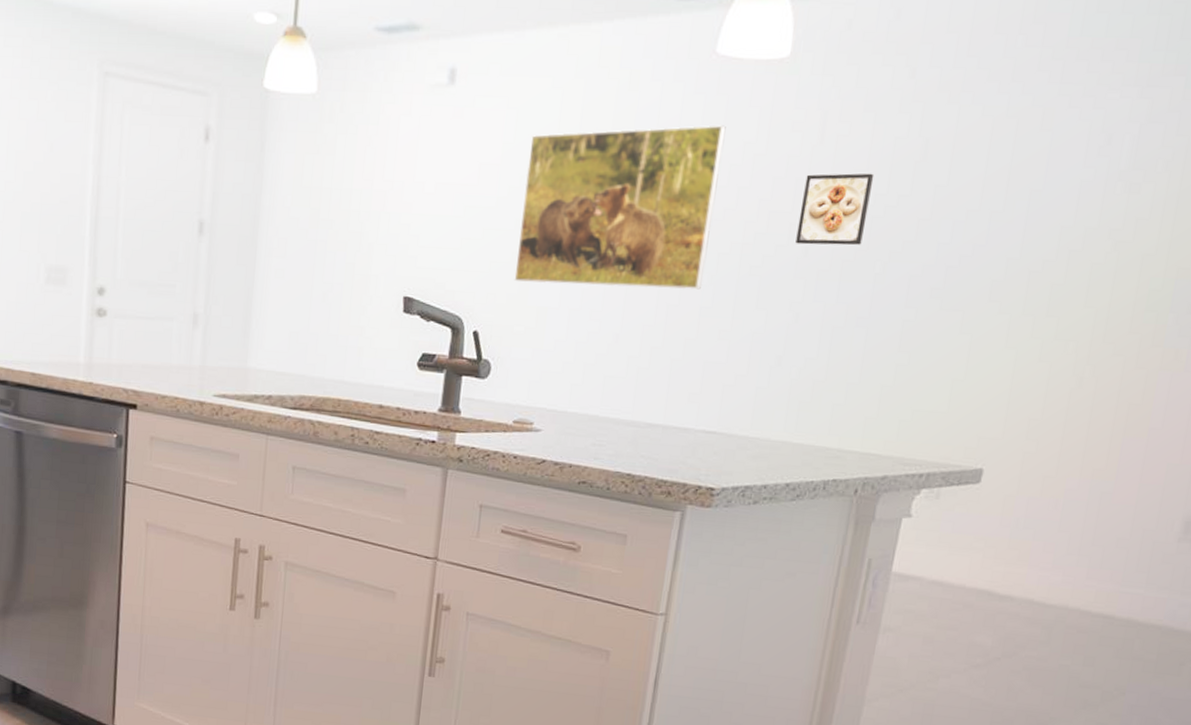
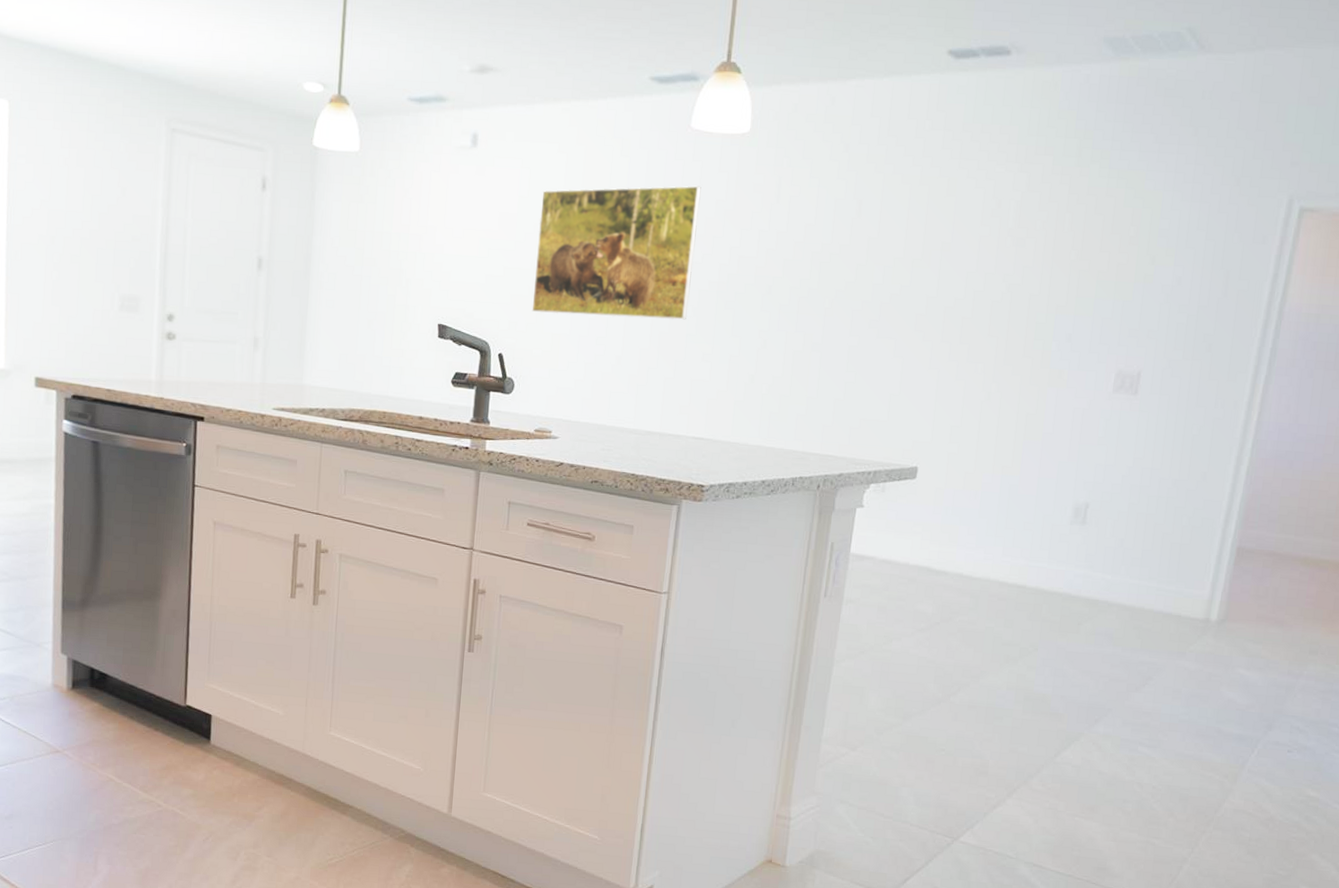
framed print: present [795,173,875,246] -> none [761,227,821,285]

